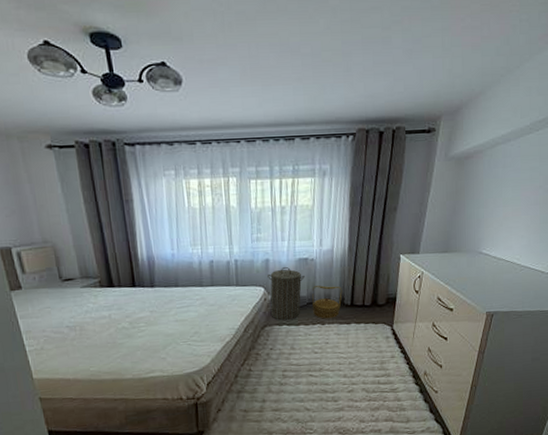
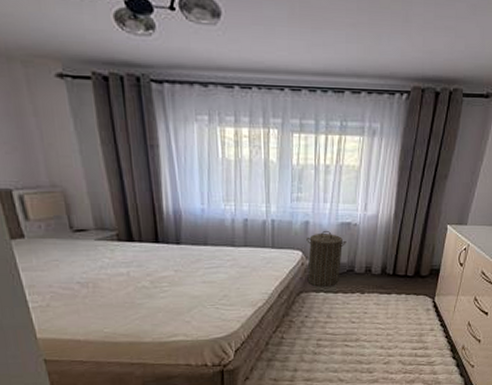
basket: present [312,285,342,319] -> none [352,253,385,288]

